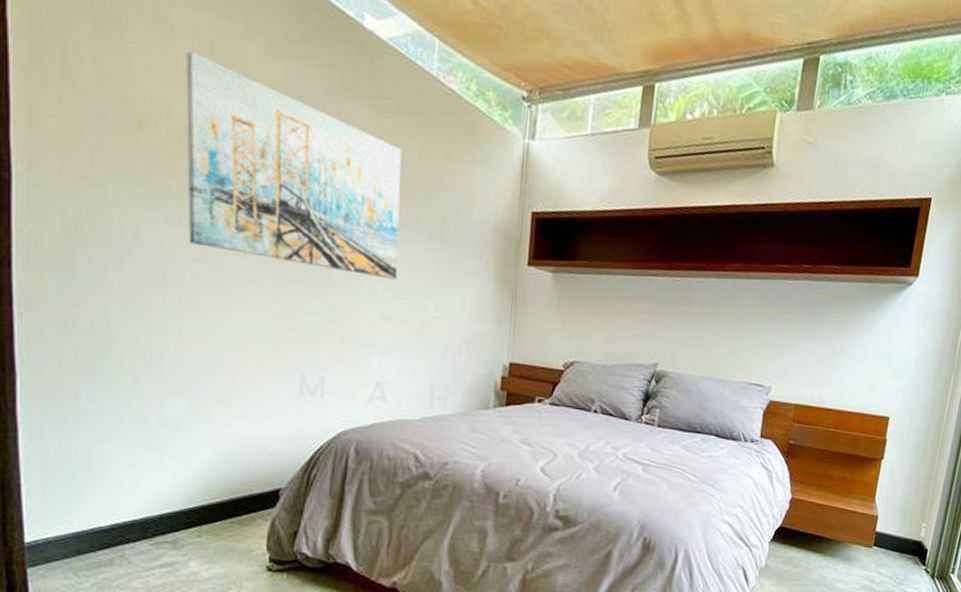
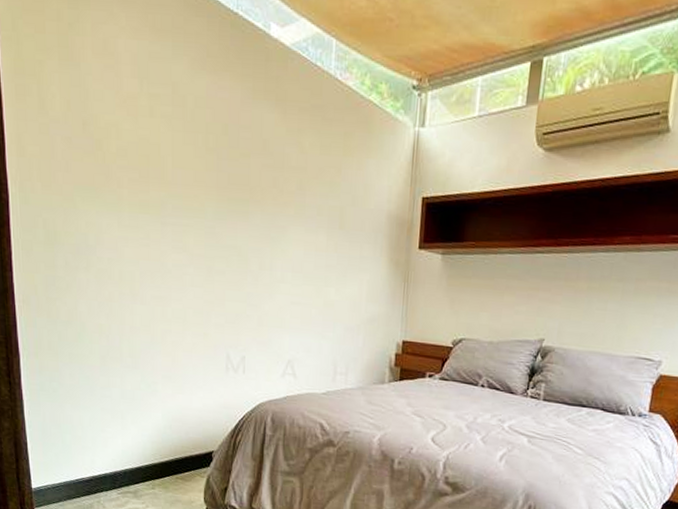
wall art: present [186,51,402,280] -> none [129,77,305,268]

